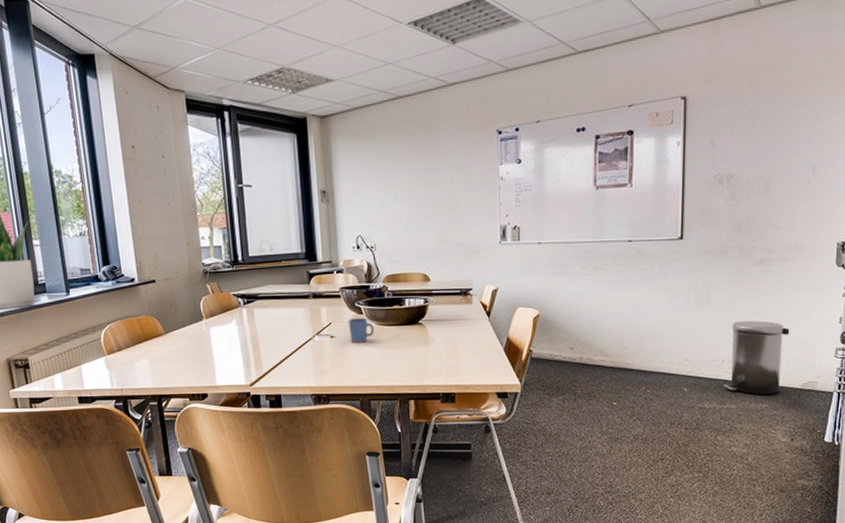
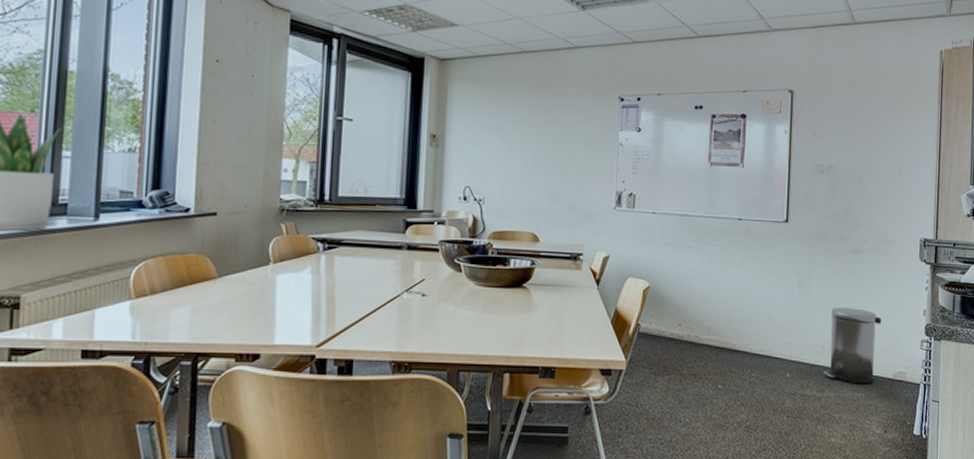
mug: present [348,317,375,343] -> none [444,275,474,304]

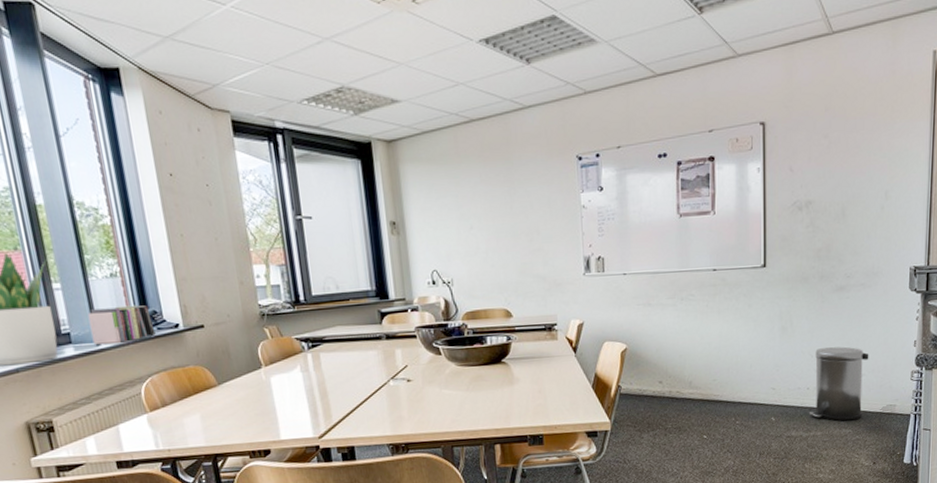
books: none [91,182,163,221] -> present [88,305,156,345]

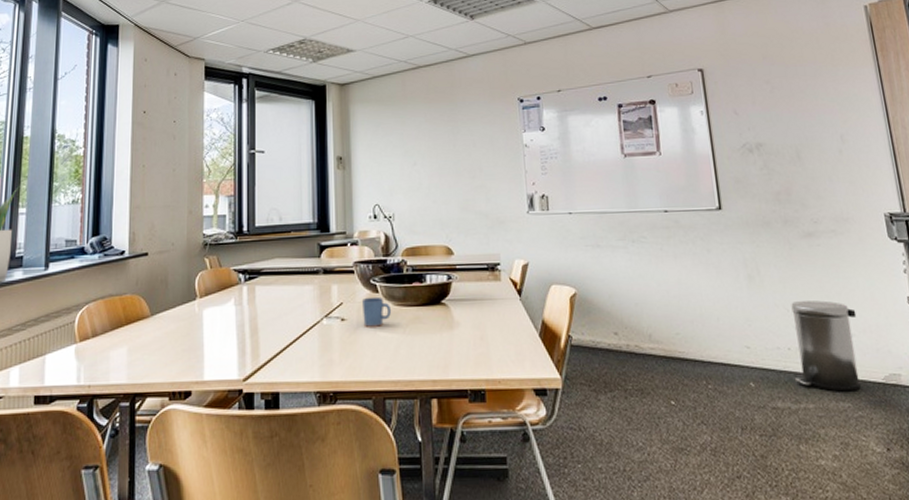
books: present [88,305,156,345] -> none [42,231,102,269]
mug: none [425,358,455,386] -> present [361,296,392,327]

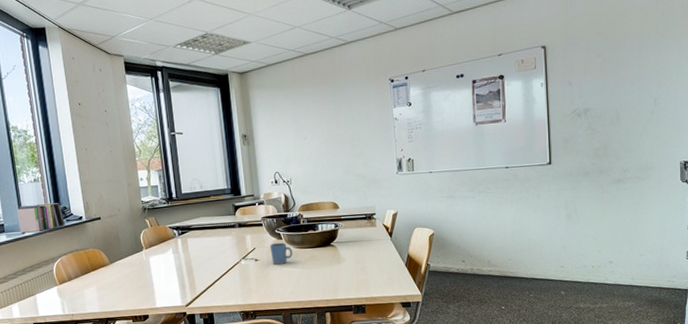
books: none [42,231,102,269] -> present [17,202,65,233]
pedal bin: present [791,300,861,392] -> none [594,230,647,295]

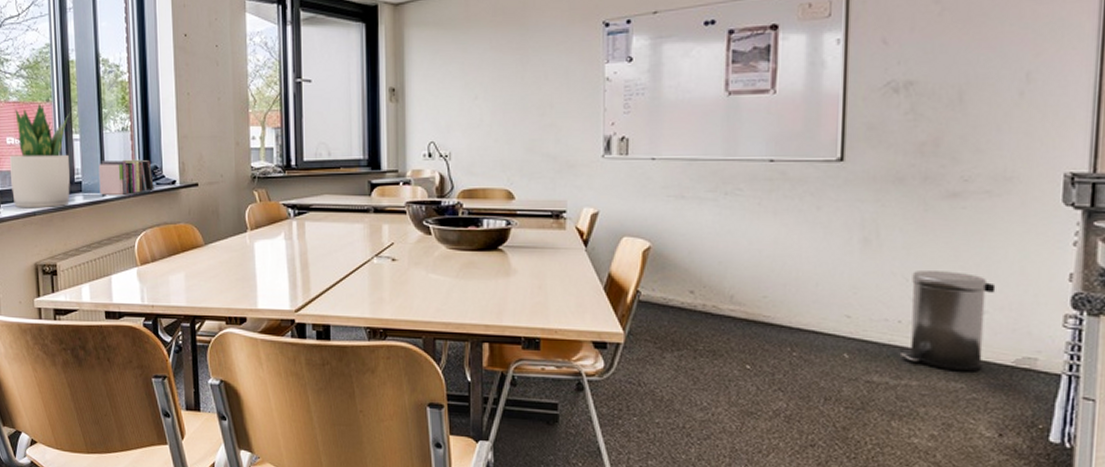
mug: present [269,242,293,265] -> none [413,238,445,269]
pedal bin: none [594,230,647,295] -> present [899,271,996,372]

